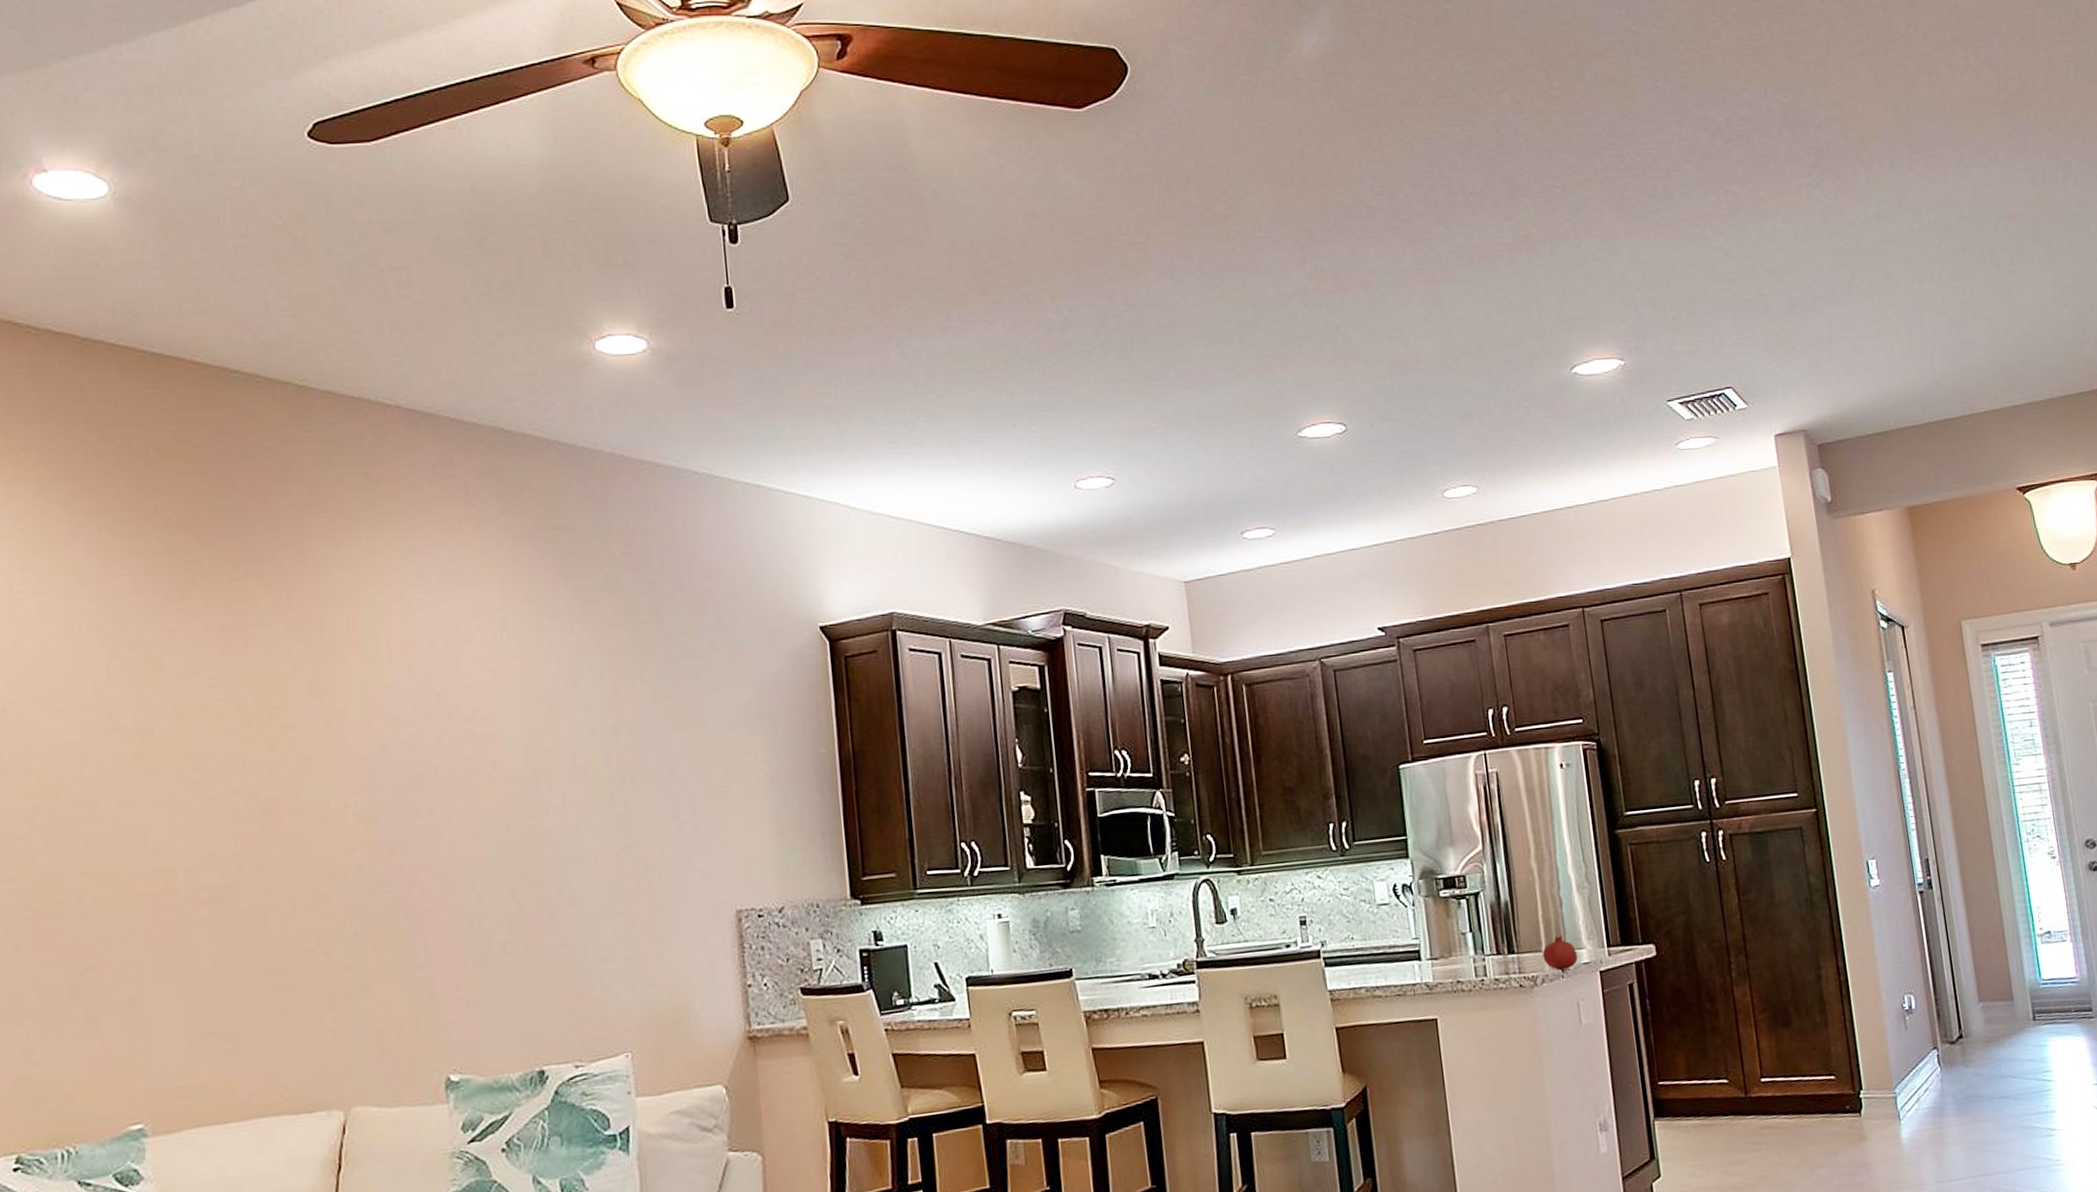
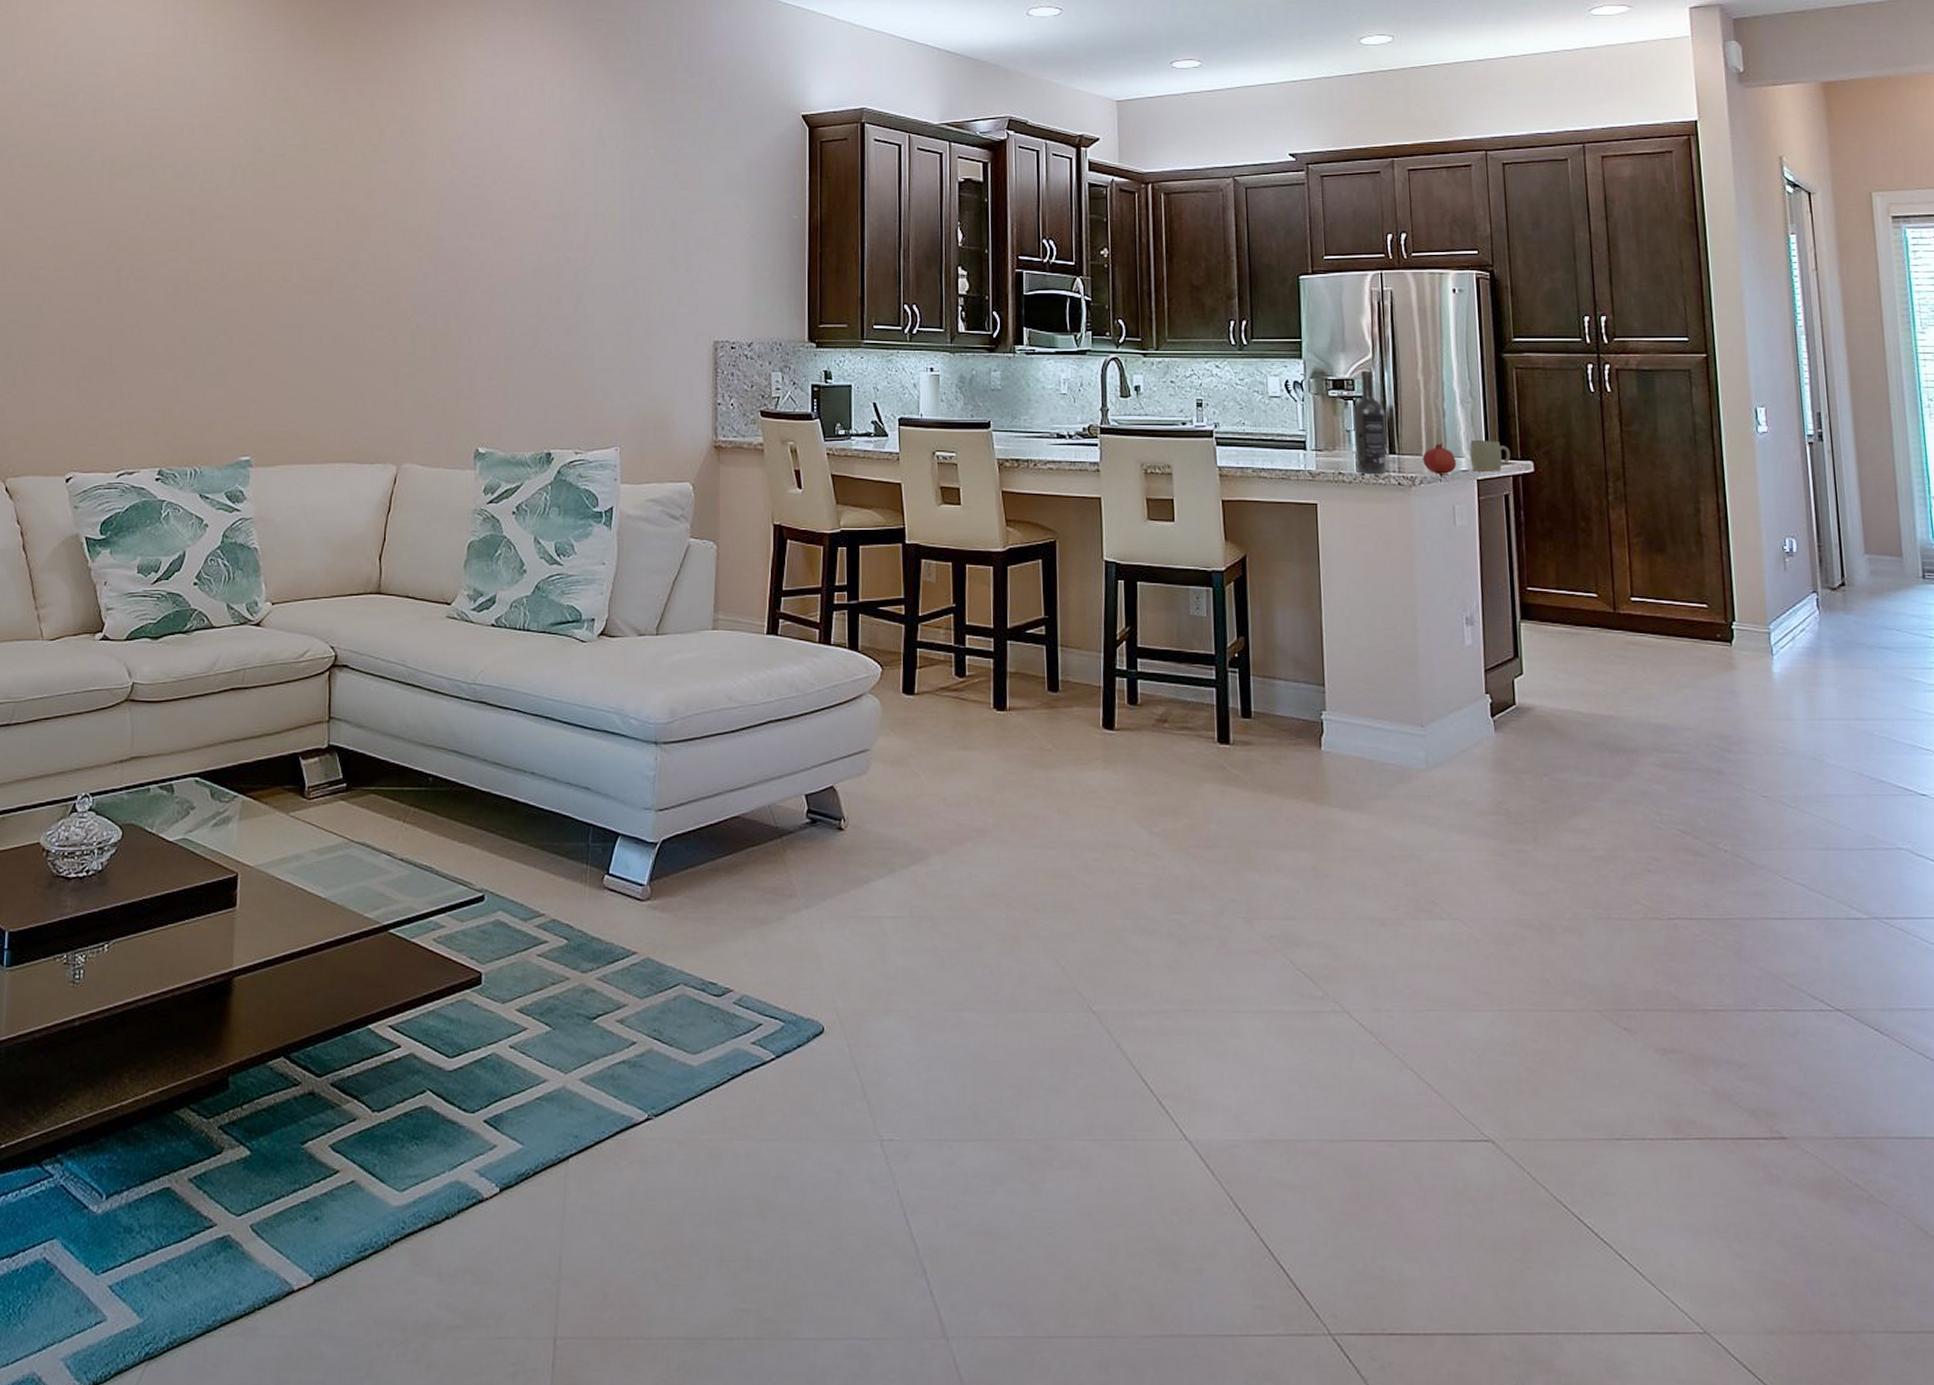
wine bottle: none [1466,864,1507,980] -> present [1353,371,1387,475]
mug: none [1589,926,1632,963] -> present [1469,439,1511,471]

